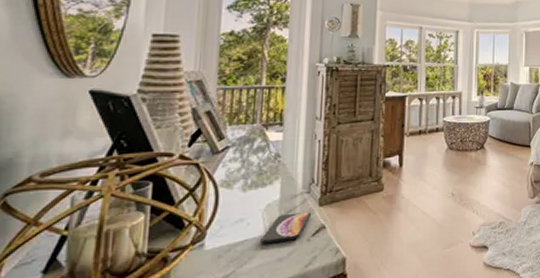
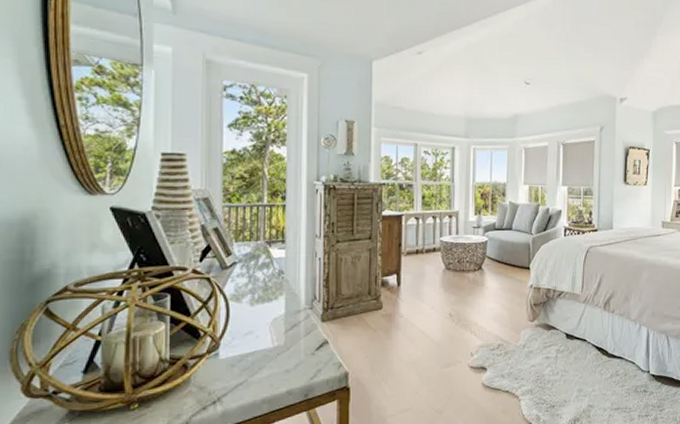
smartphone: present [260,212,312,244] -> none [269,327,315,356]

